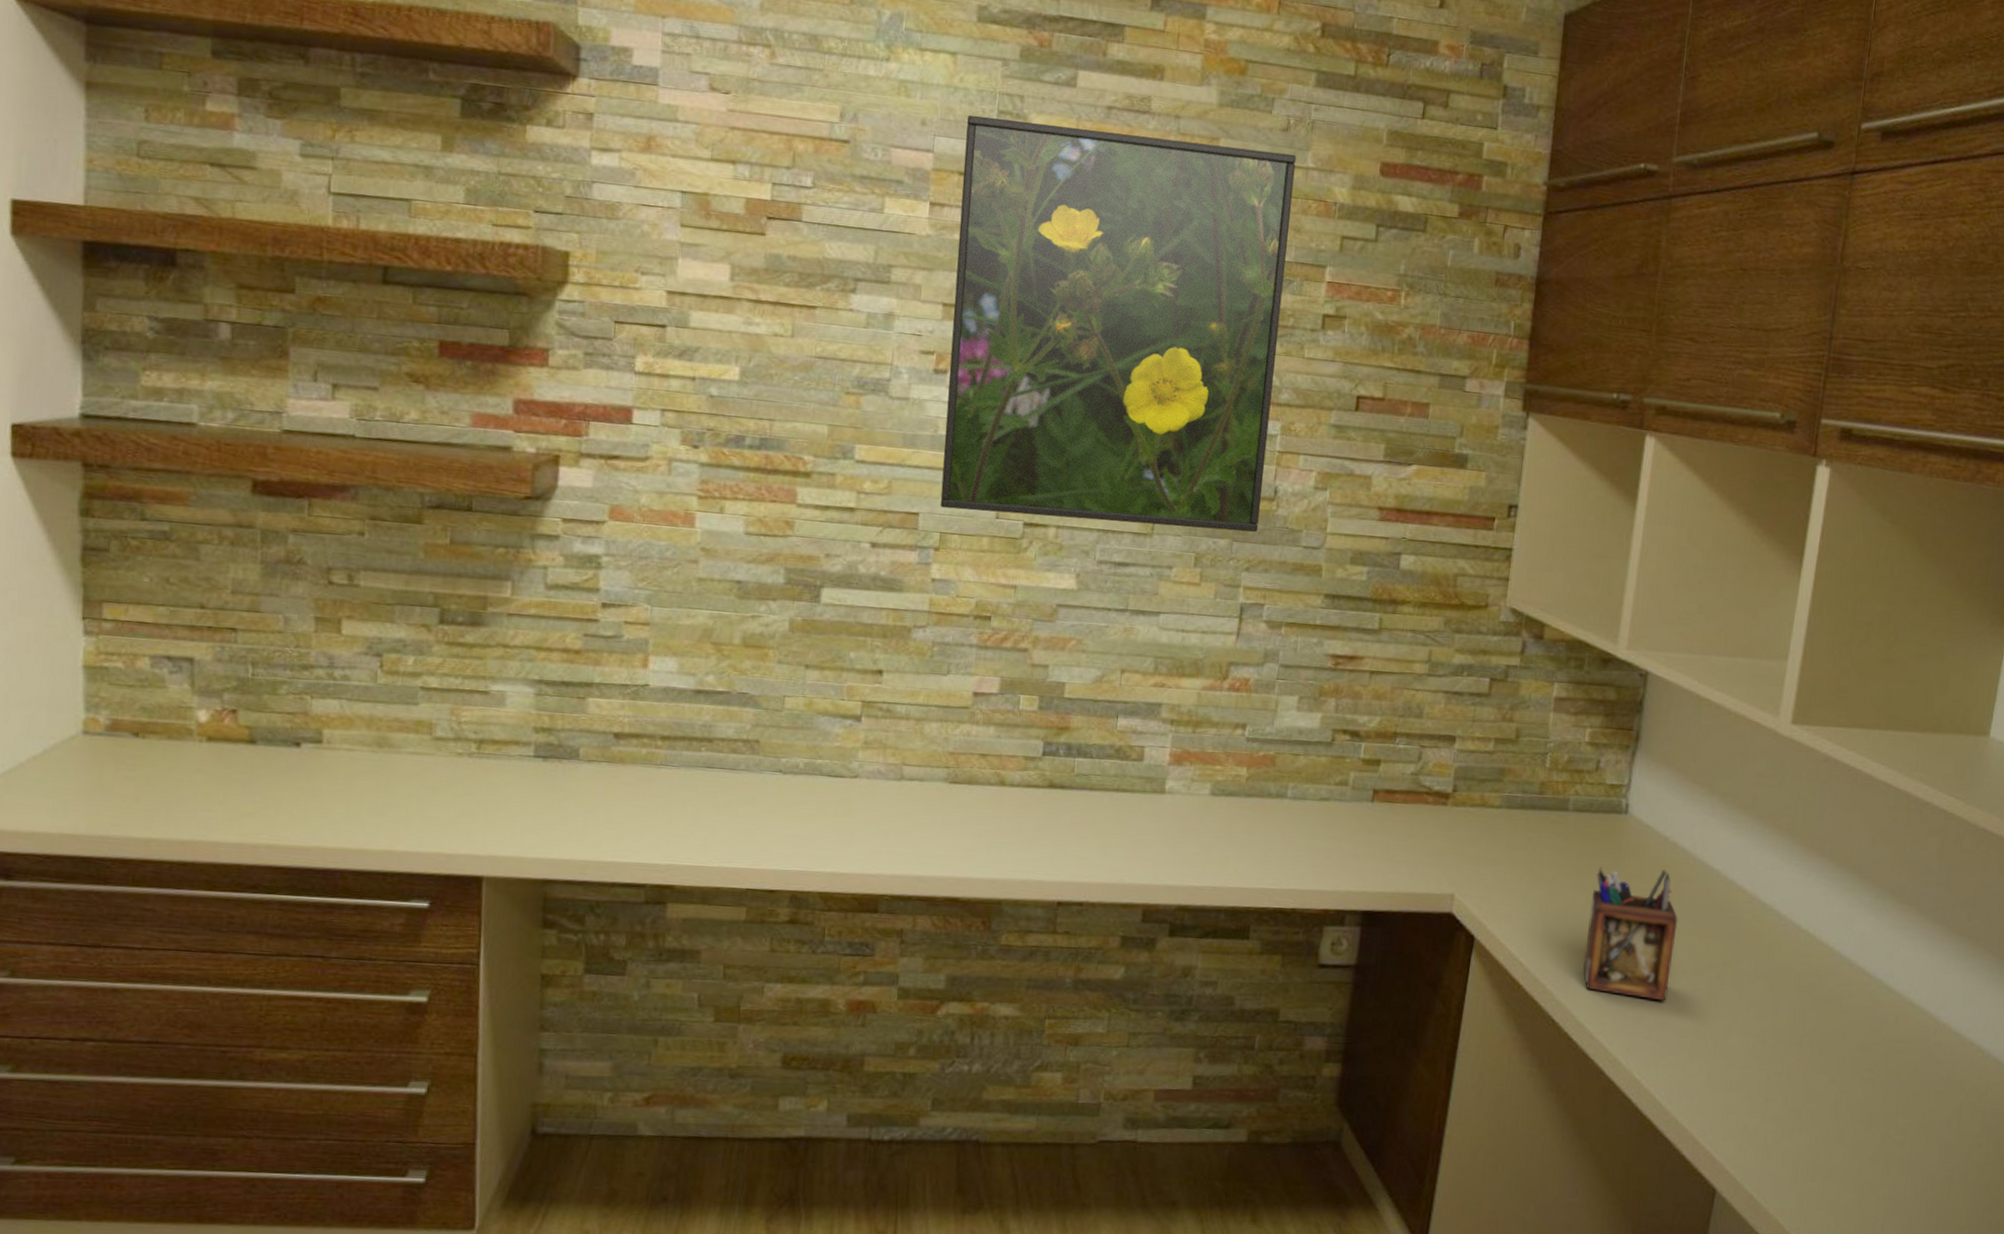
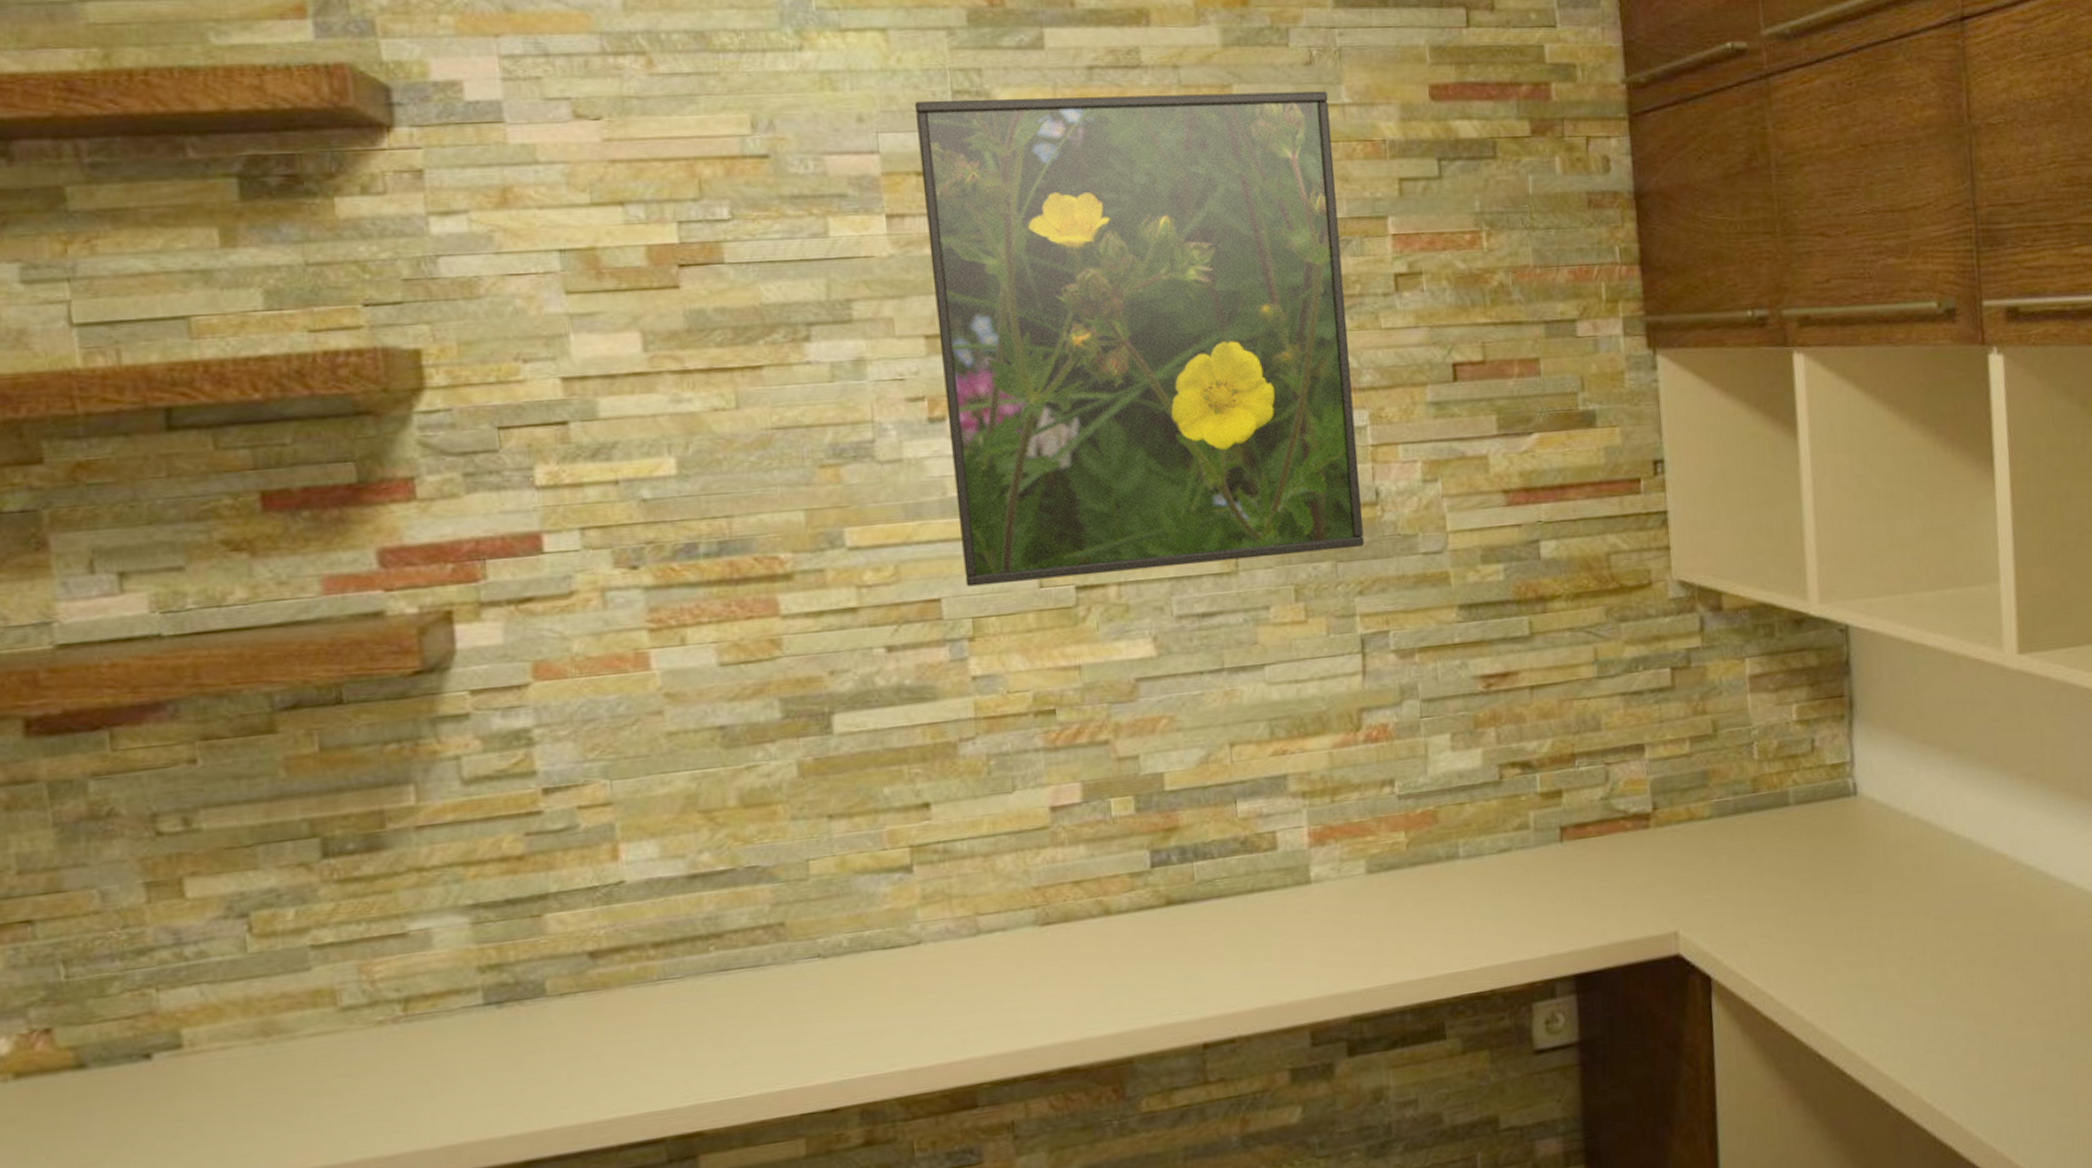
desk organizer: present [1583,866,1678,1001] -> none [1835,851,1943,1011]

